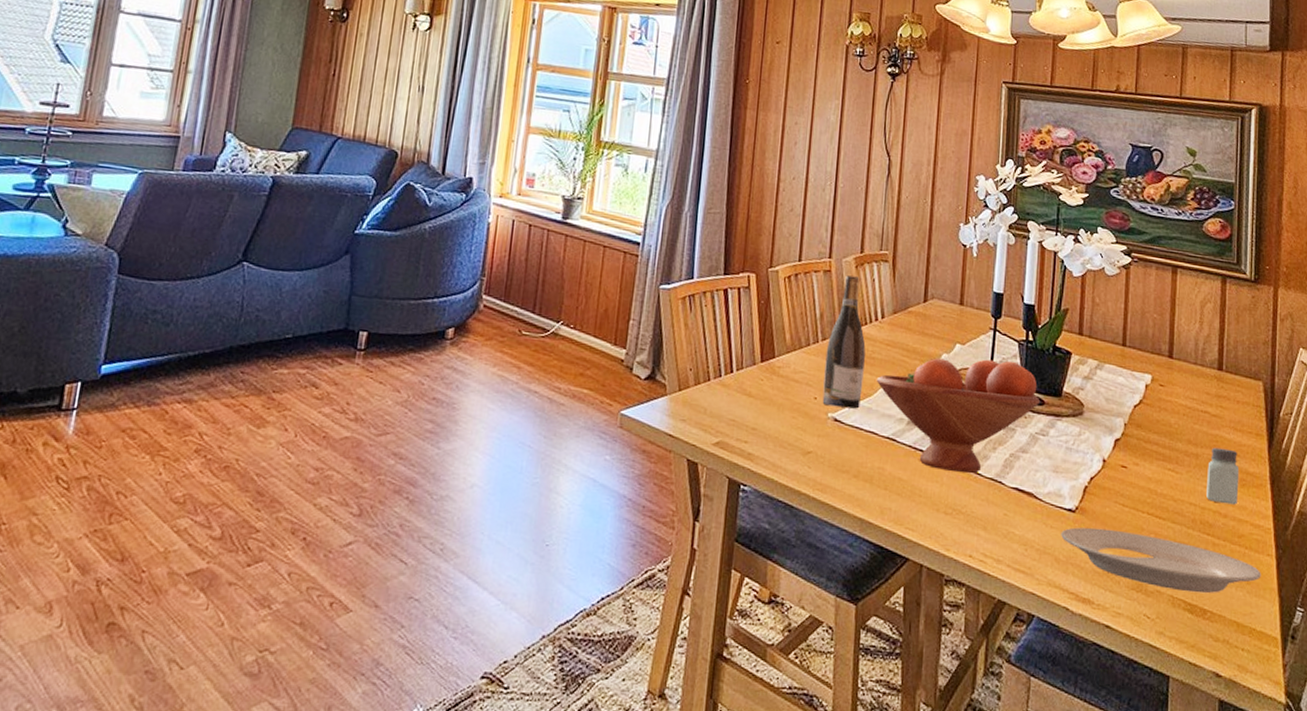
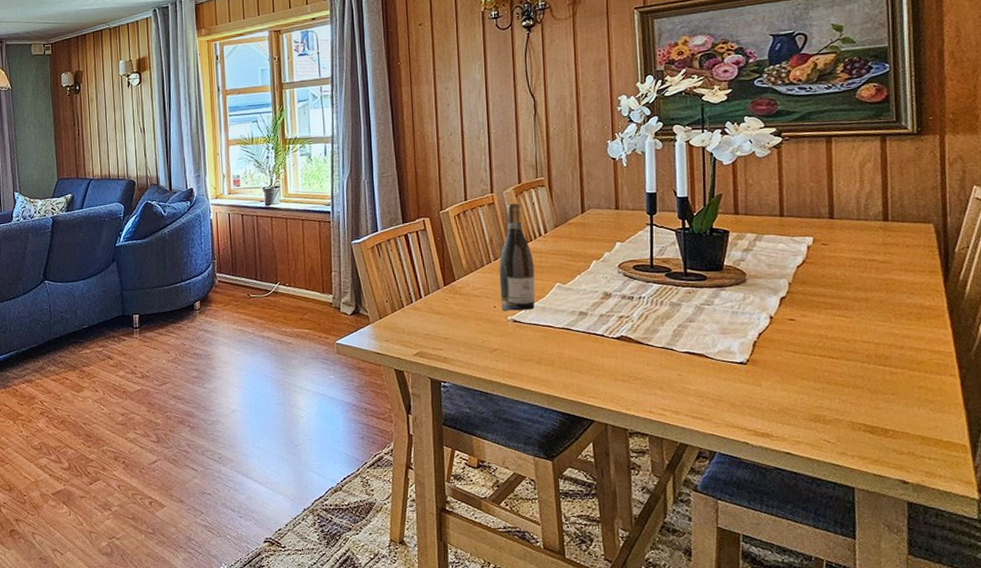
fruit bowl: present [877,358,1041,474] -> none [547,248,703,347]
plate: present [1061,527,1261,594] -> none [735,373,945,417]
saltshaker: present [1207,447,1240,505] -> none [879,289,915,337]

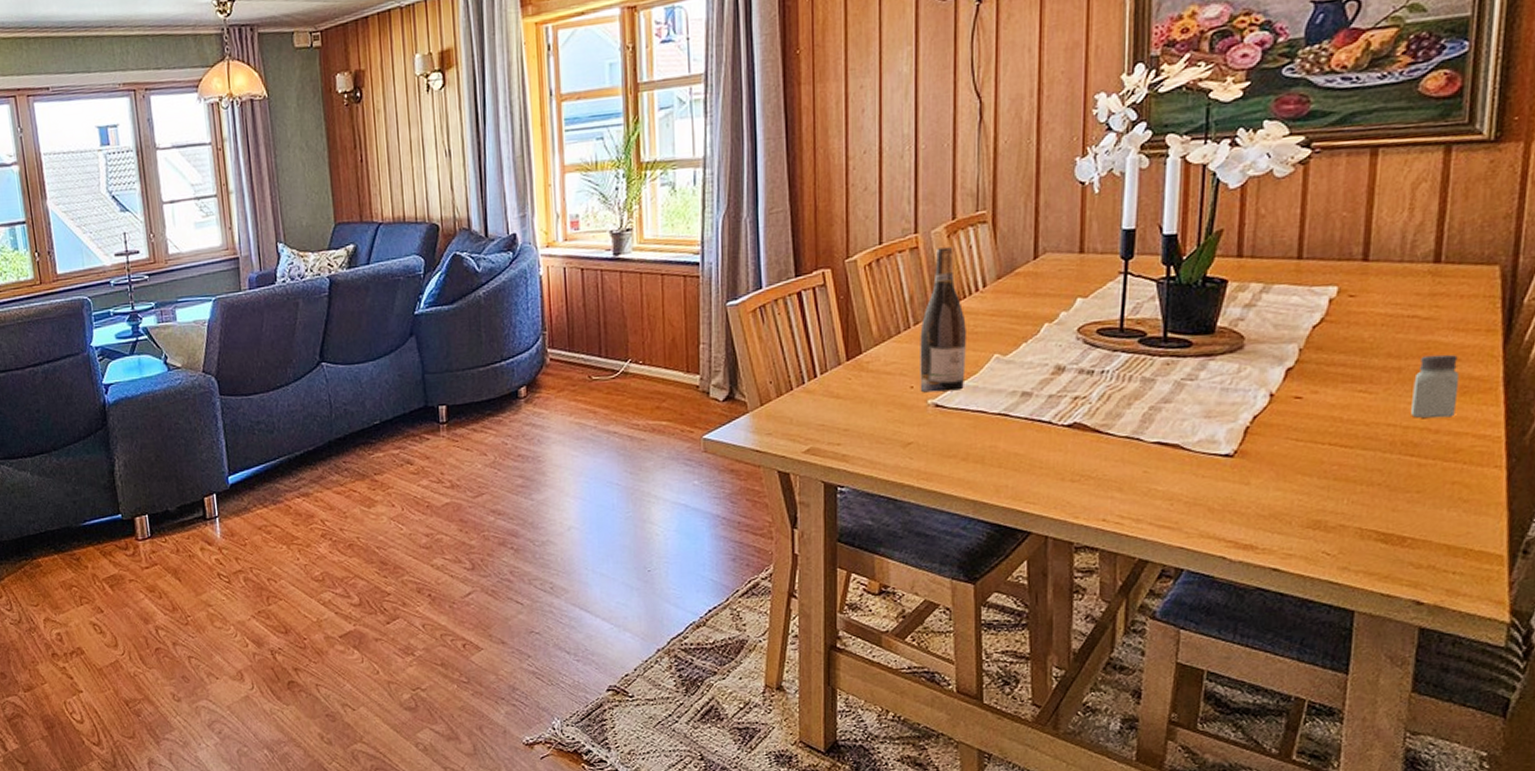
saltshaker: none [879,289,915,337] -> present [1411,354,1460,419]

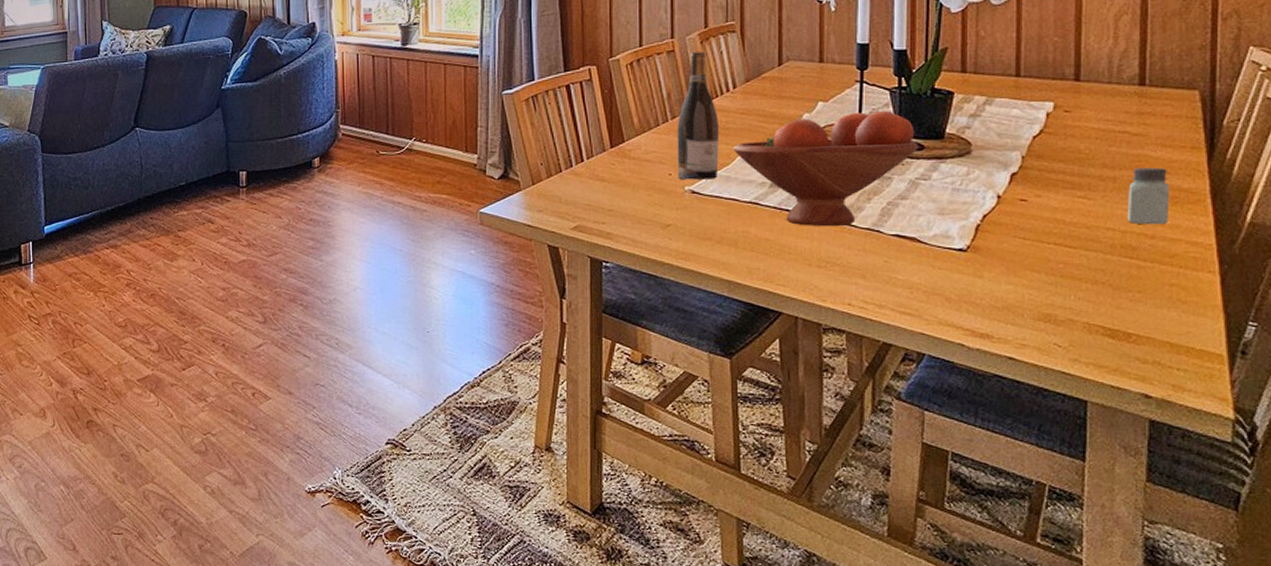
fruit bowl: none [982,304,1187,438] -> present [734,110,920,227]

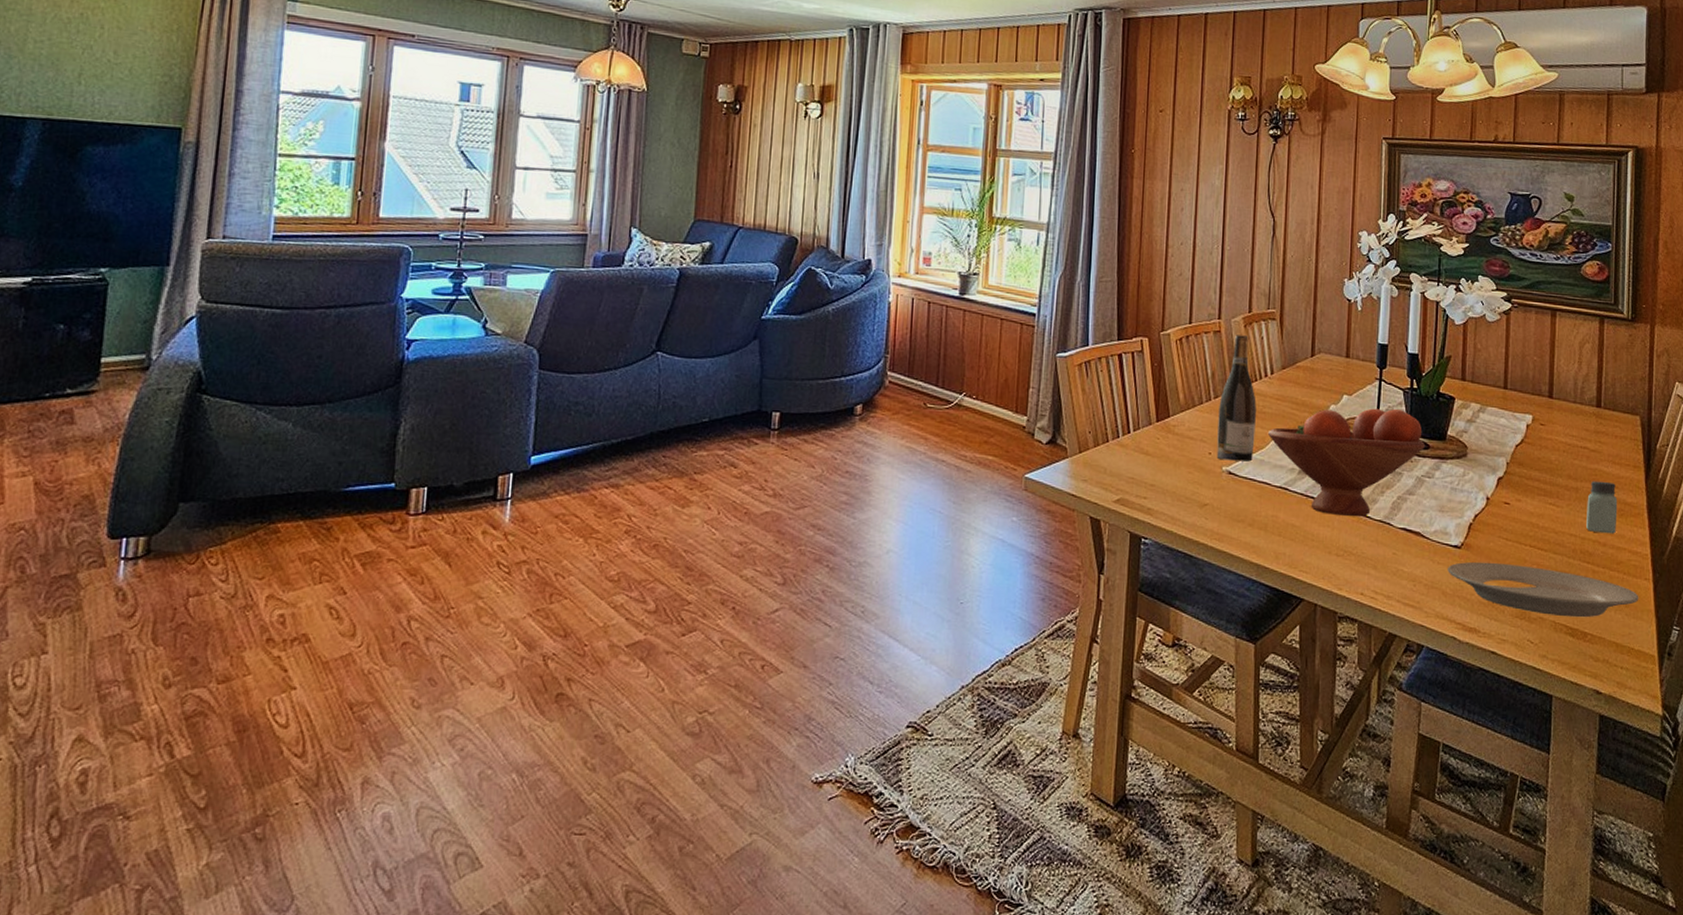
plate: none [951,264,1201,318] -> present [1448,561,1639,618]

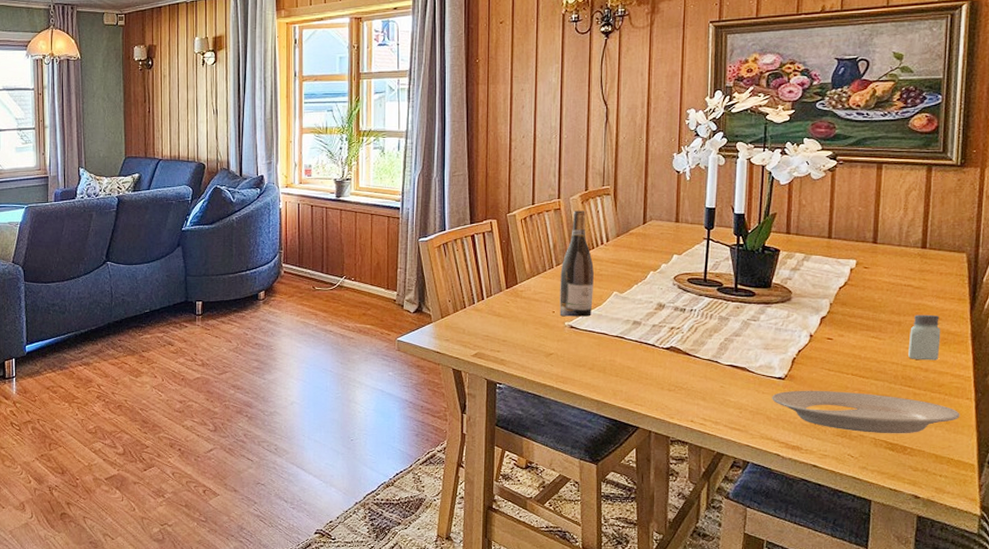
fruit bowl: present [1268,408,1426,517] -> none [605,263,752,358]

